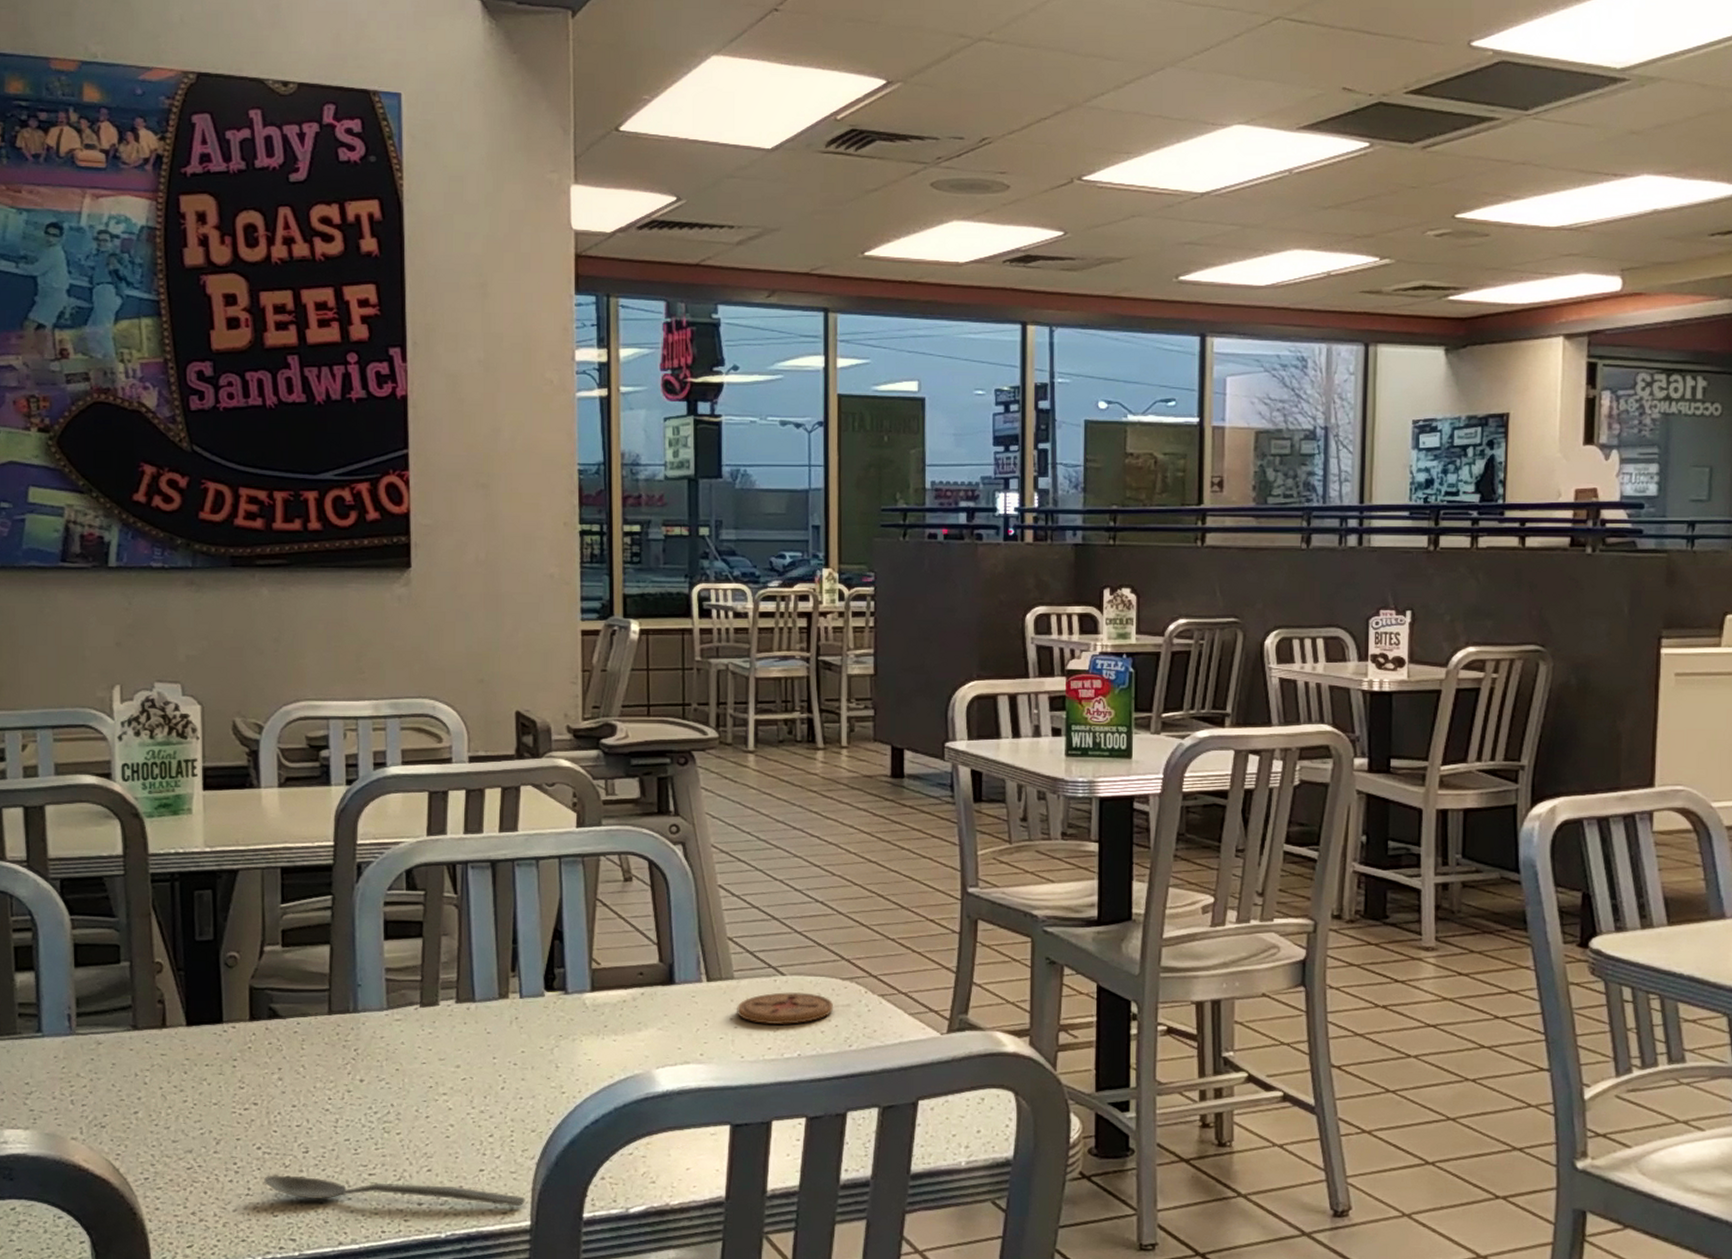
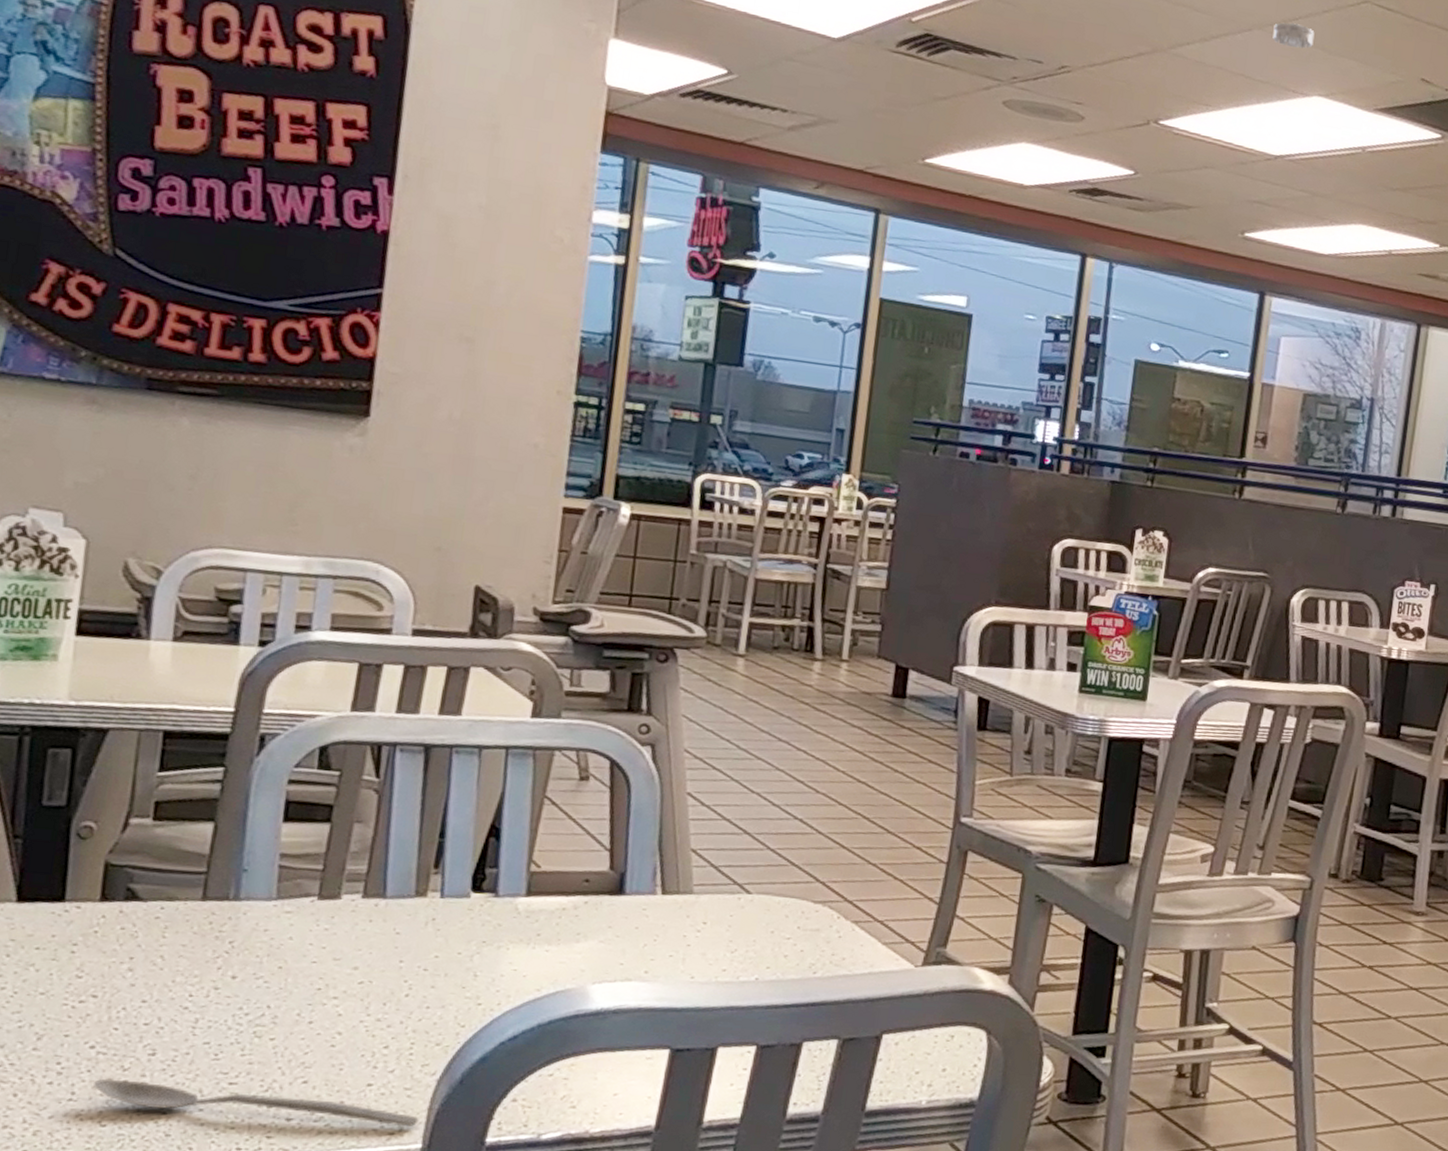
coaster: present [737,992,833,1026] -> none [692,911,801,947]
smoke detector: none [1186,54,1228,80] -> present [1272,22,1315,49]

